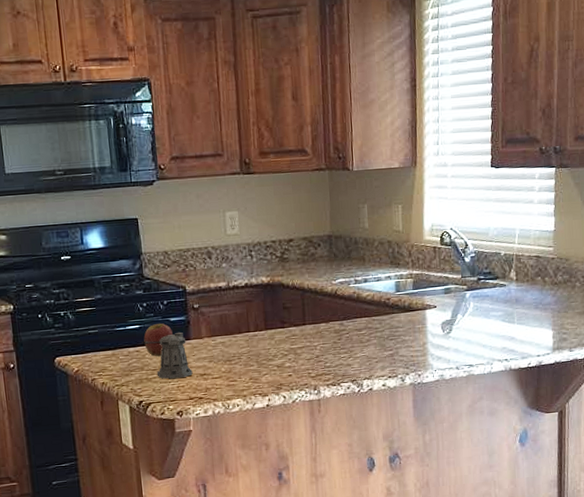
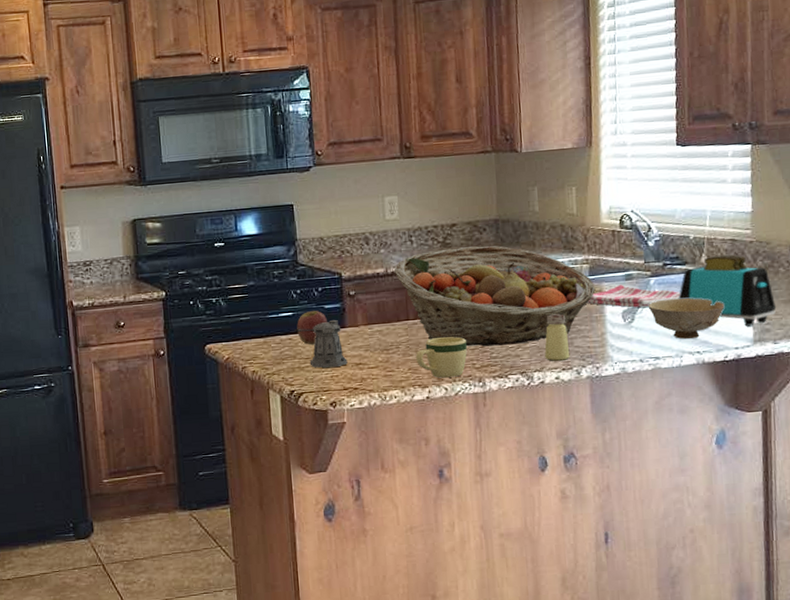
fruit basket: none [236,261,418,356] -> present [394,246,596,346]
mug: none [256,347,304,387] -> present [416,336,467,378]
saltshaker: none [373,325,396,370] -> present [544,313,570,361]
dish towel: none [410,297,492,320] -> present [586,284,680,308]
bowl: none [464,310,529,348] -> present [648,297,725,340]
toaster: none [491,270,573,336] -> present [679,254,777,326]

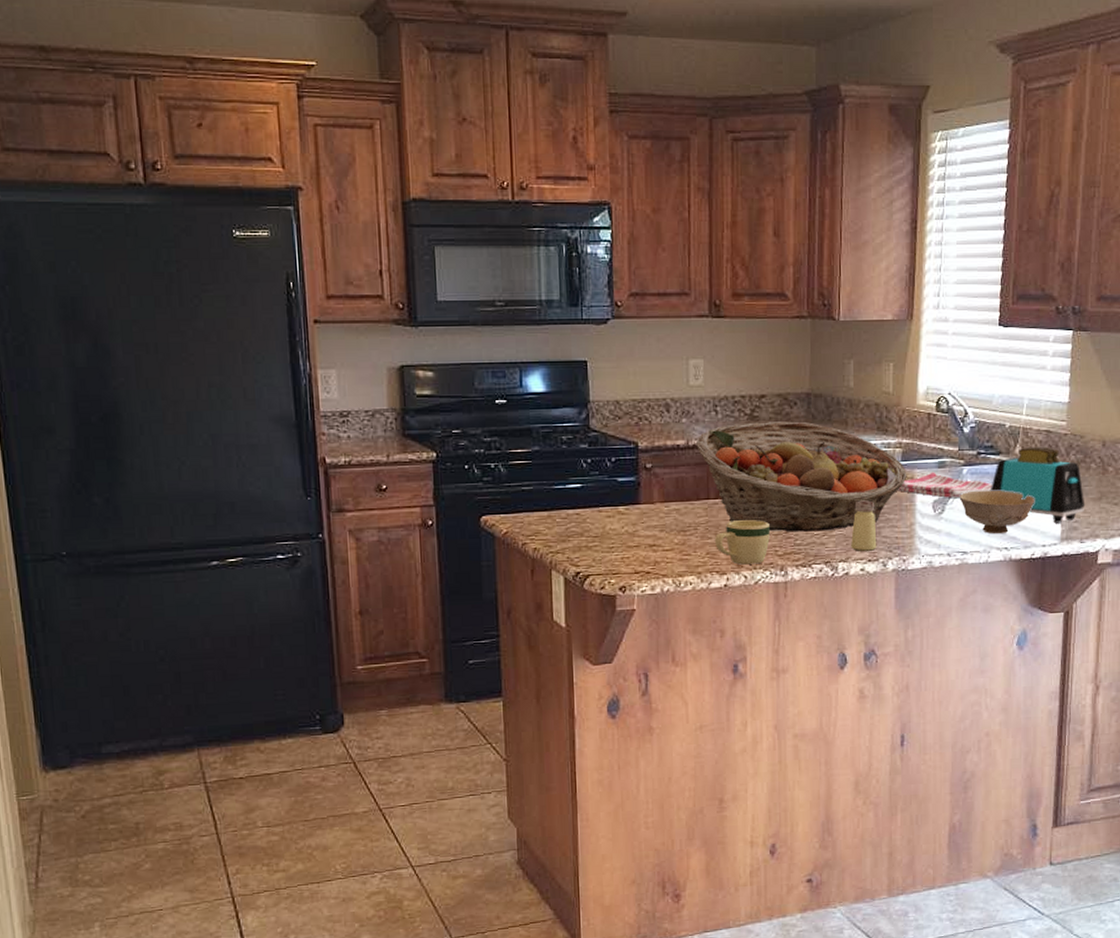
pepper shaker: present [295,319,348,368] -> none [583,494,640,548]
apple: present [297,311,327,345] -> none [585,484,620,521]

